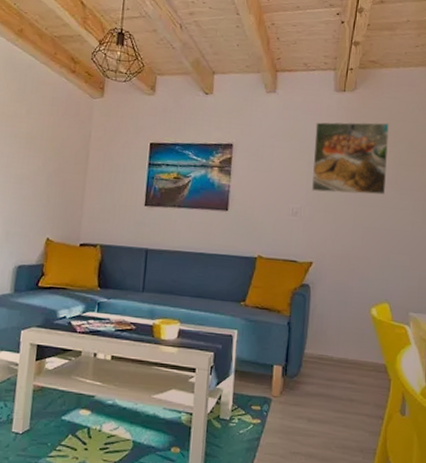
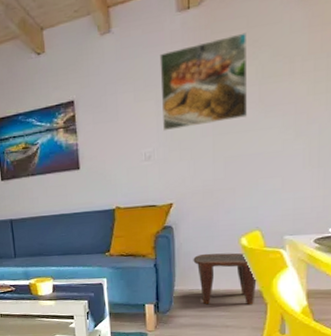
stool: none [326,318,383,379] -> present [193,252,257,304]

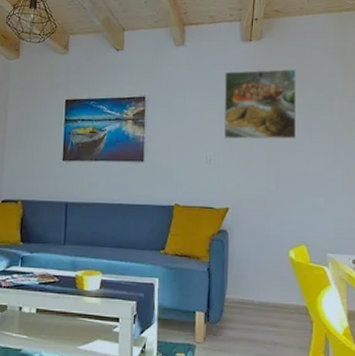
stool: present [193,252,257,304] -> none [245,262,303,321]

